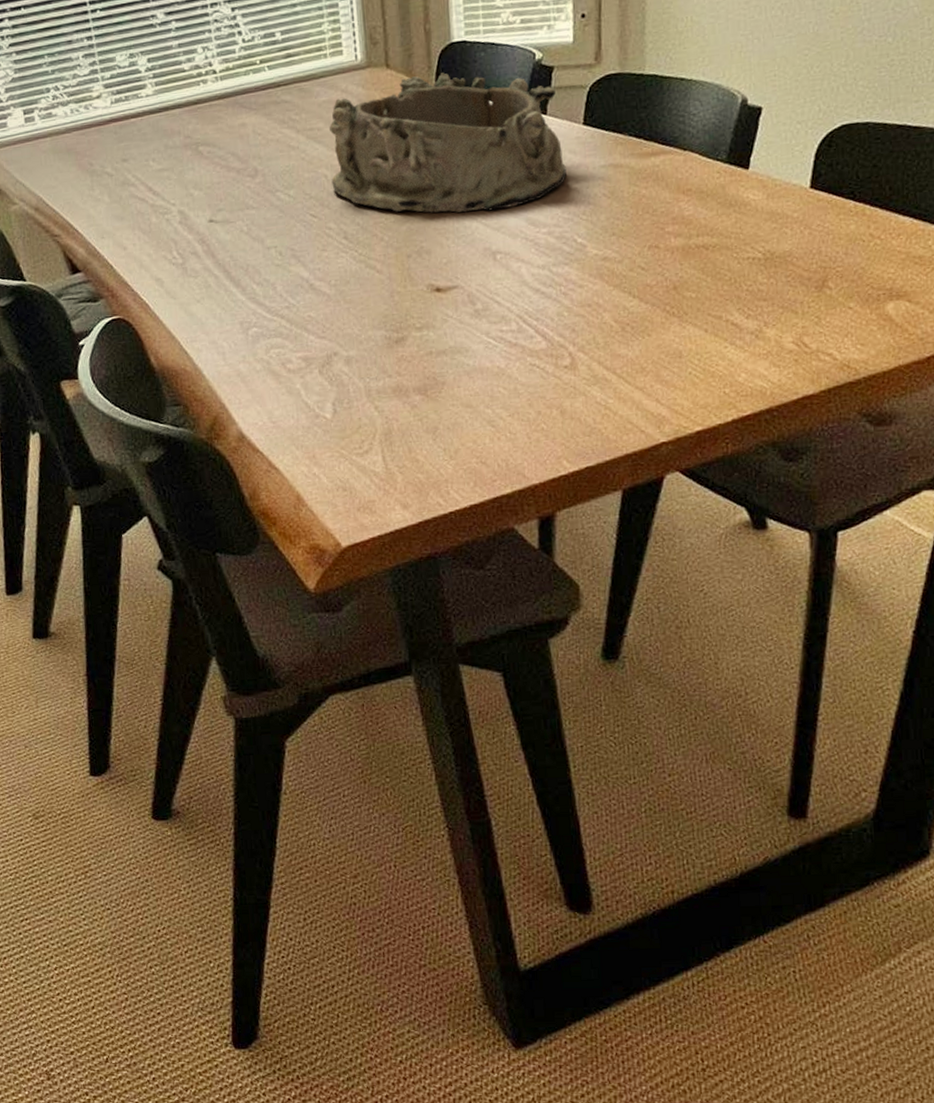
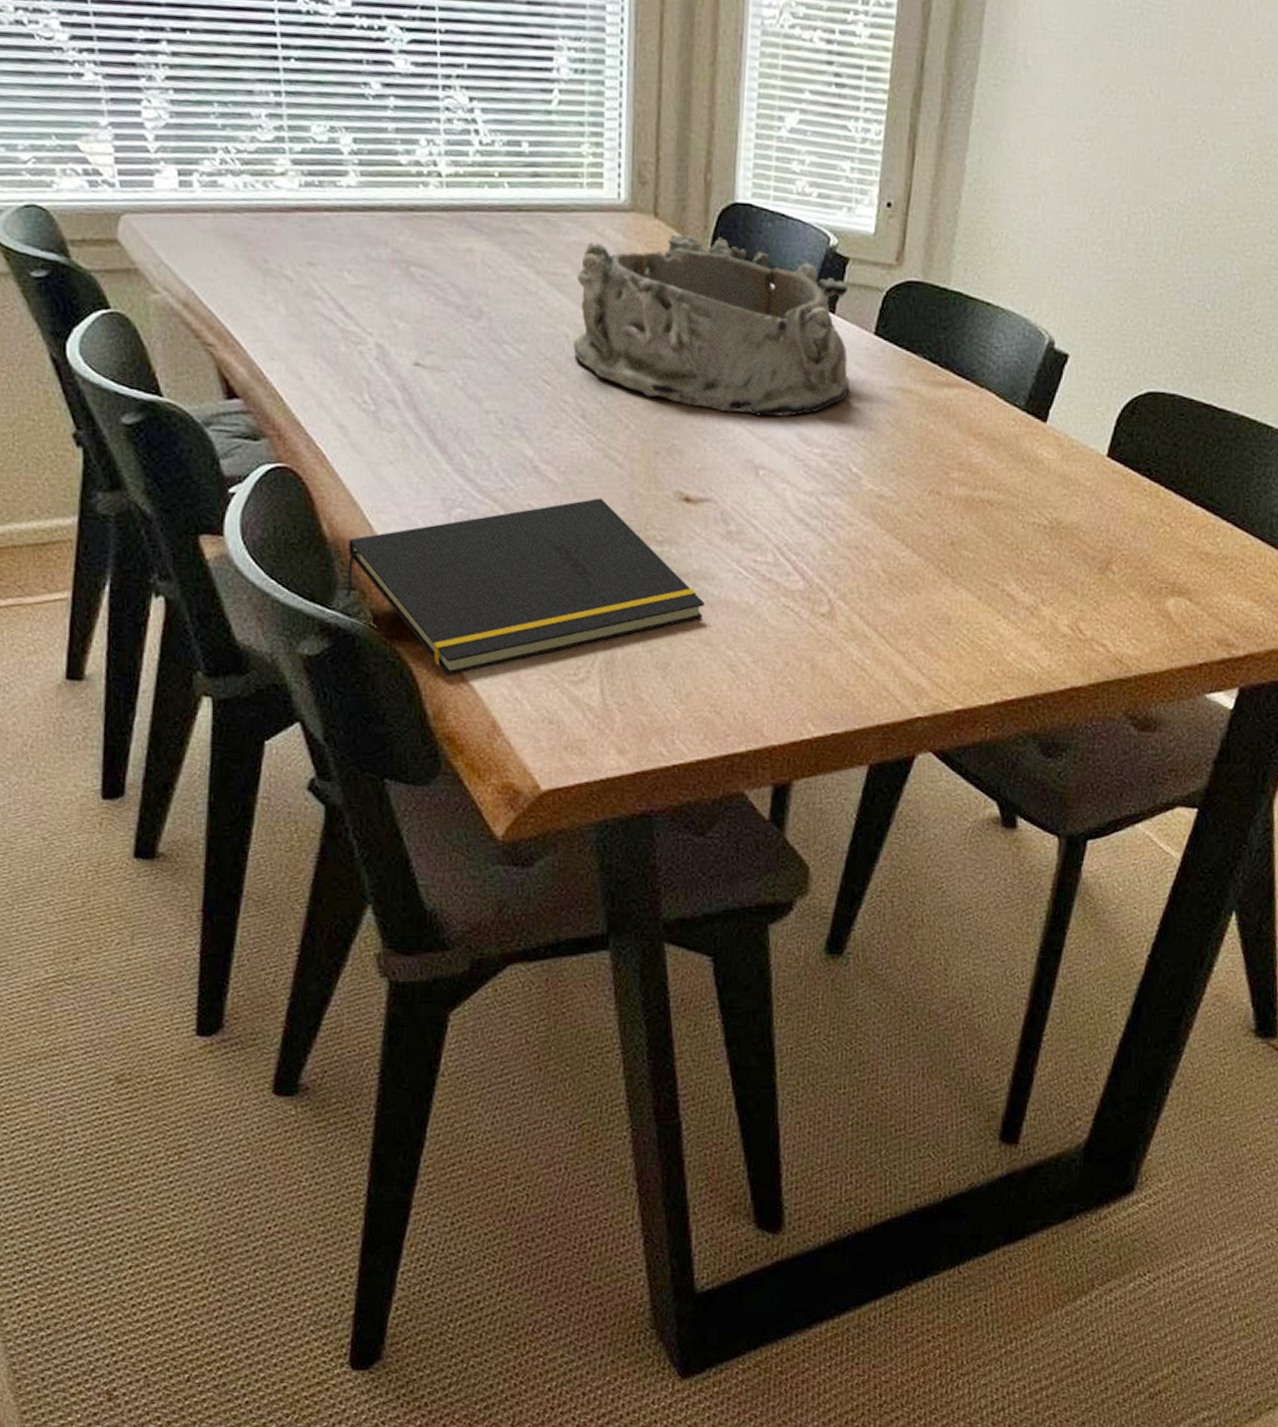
notepad: none [171,300,463,463] -> present [345,498,706,675]

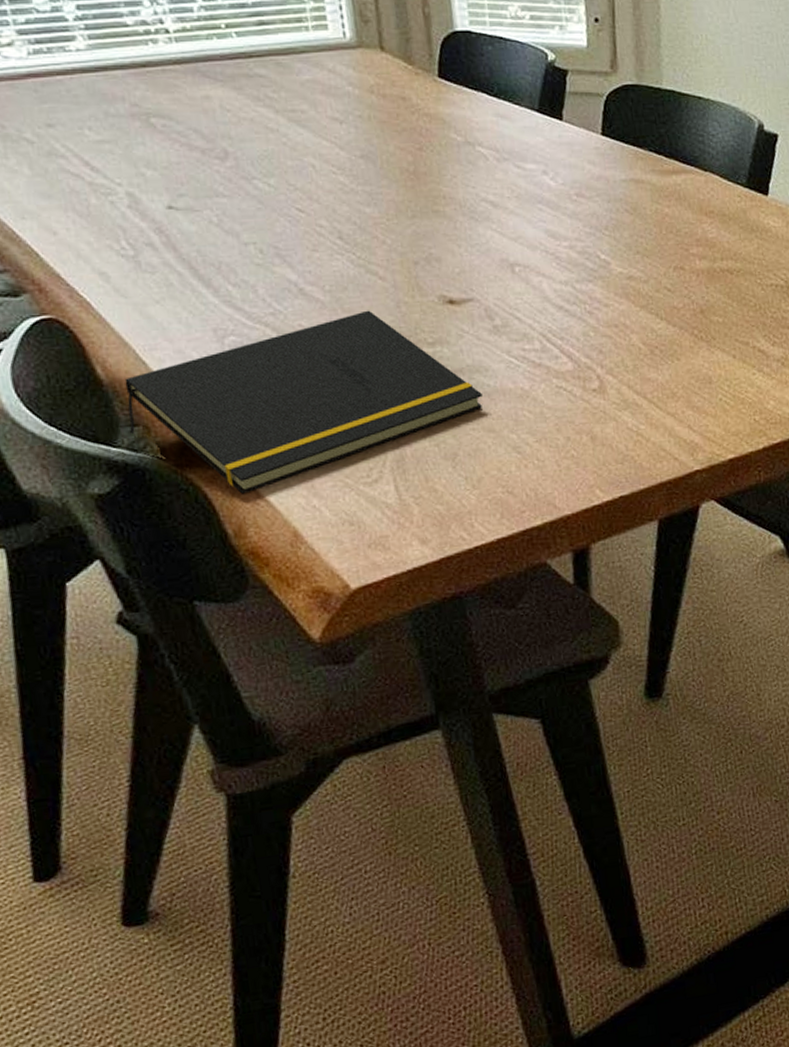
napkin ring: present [573,234,849,417] -> none [315,63,586,219]

